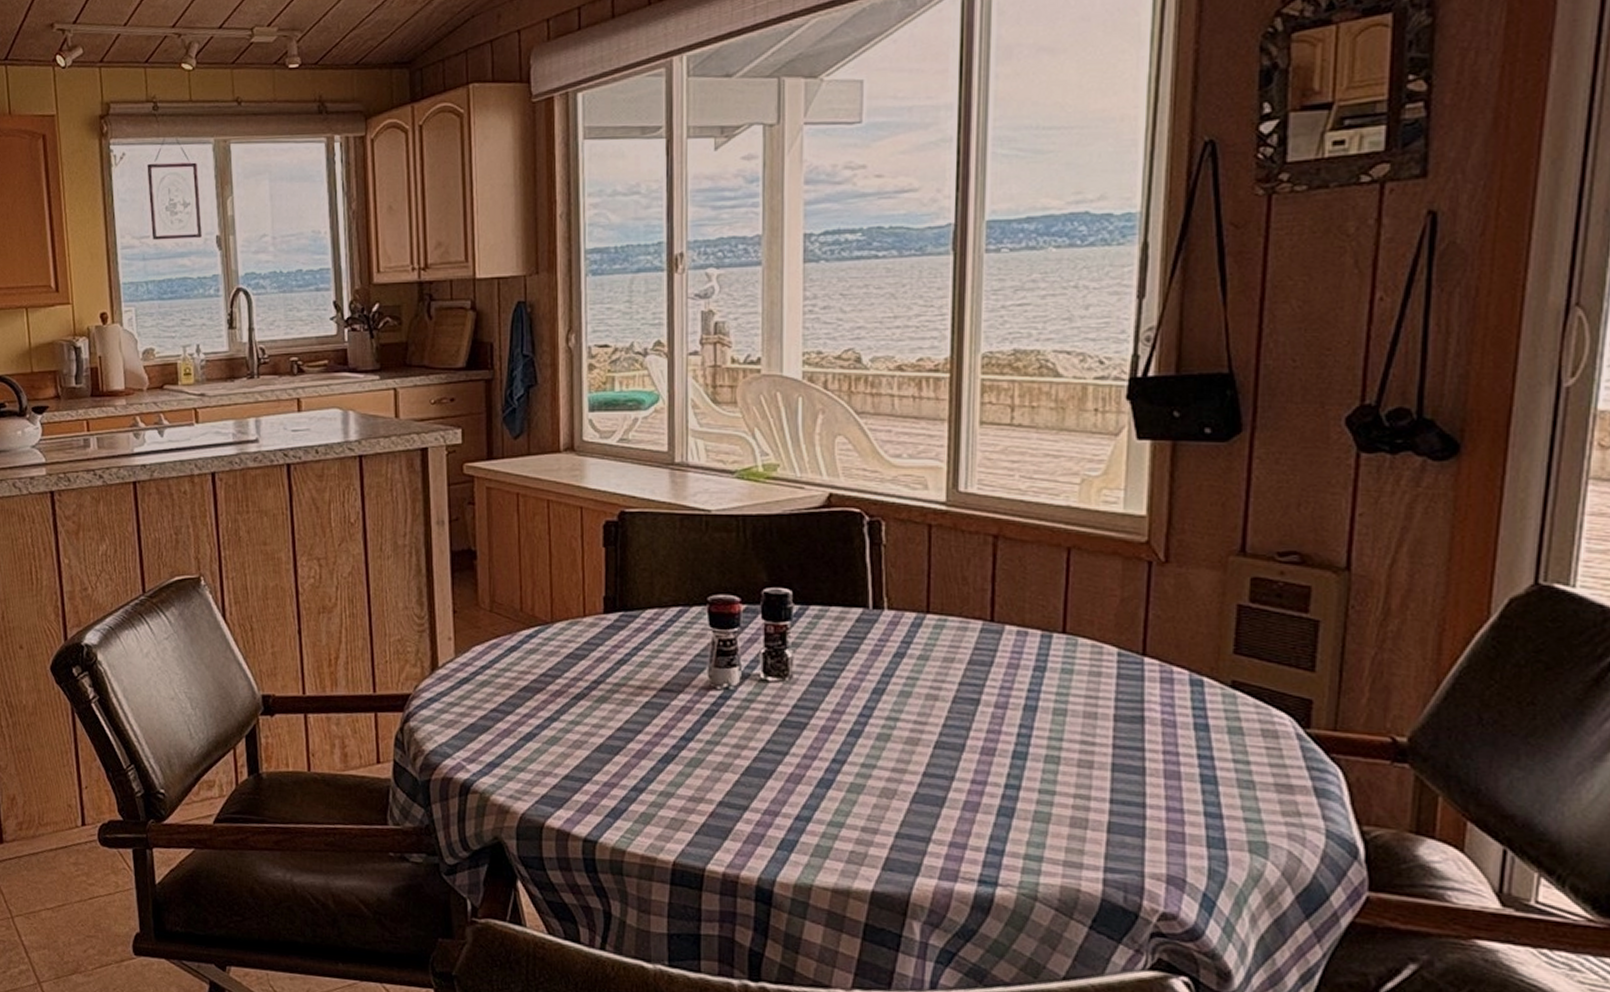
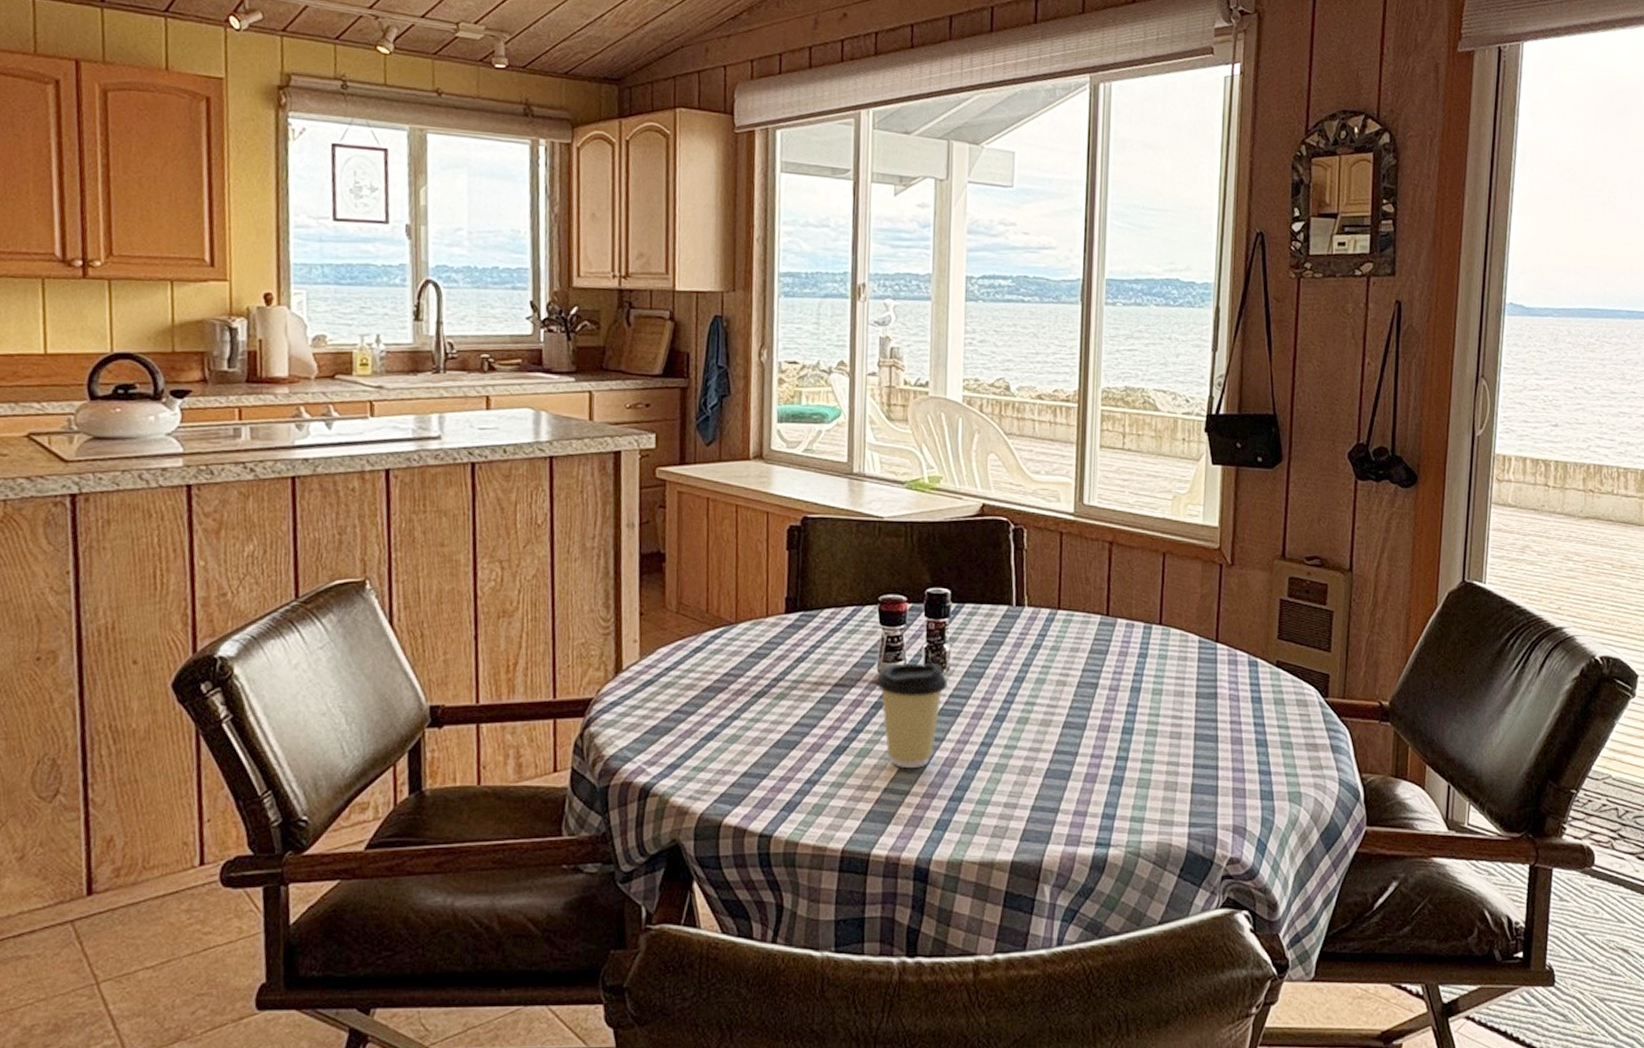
coffee cup: none [706,668,791,783] -> present [875,662,948,769]

